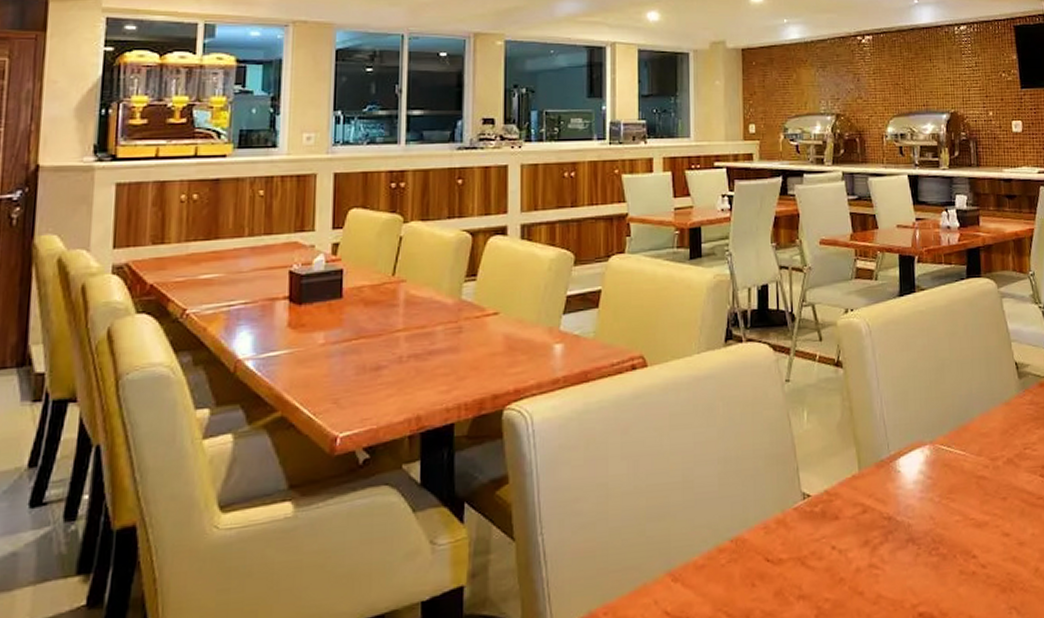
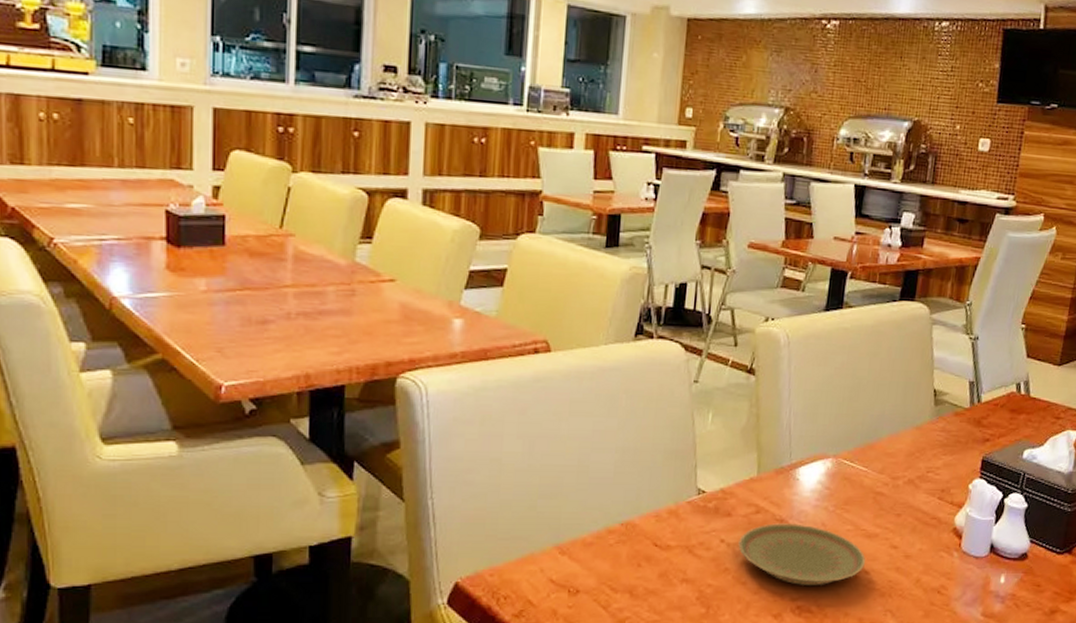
plate: none [850,520,980,589] -> present [738,523,866,585]

